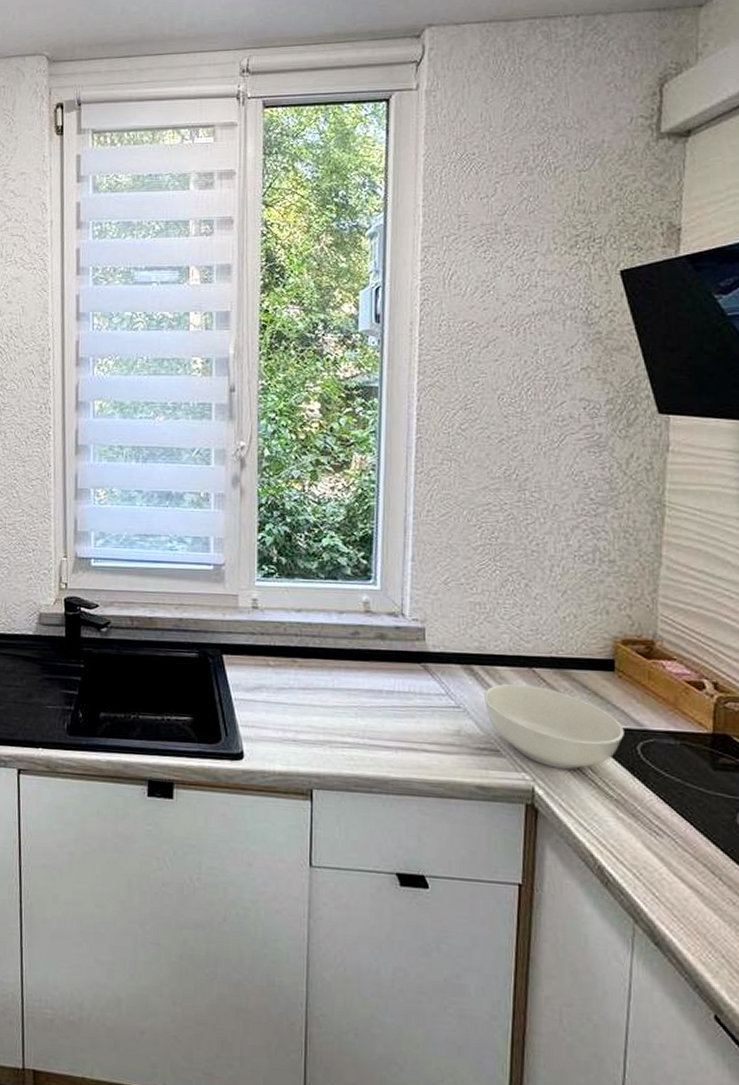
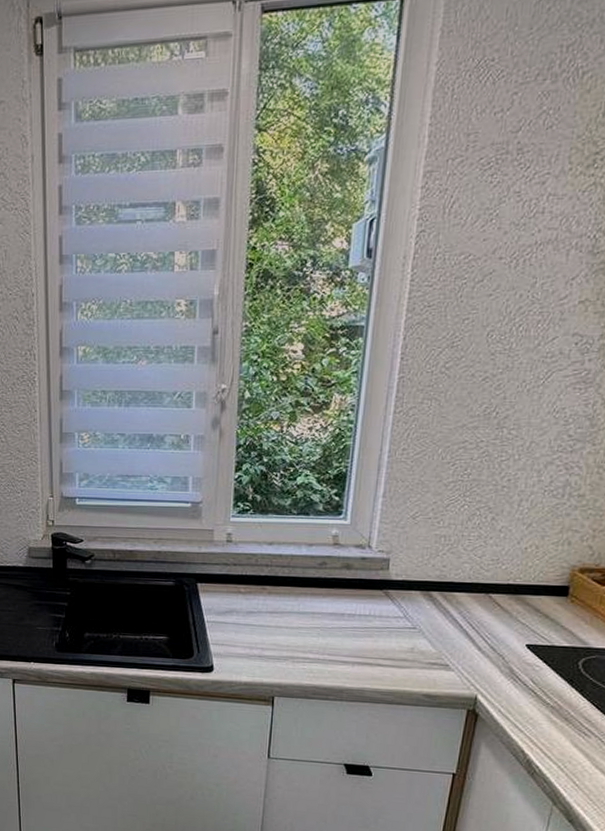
bowl: present [483,683,624,769] -> none [439,607,569,681]

